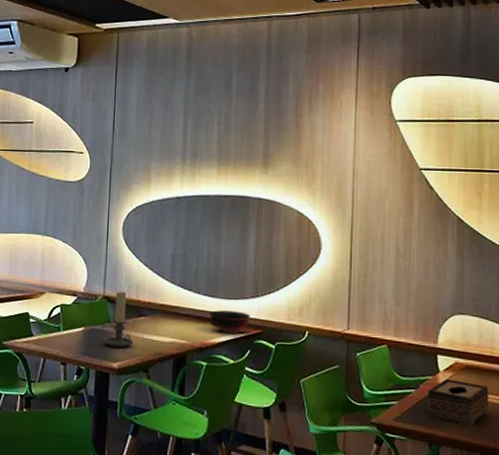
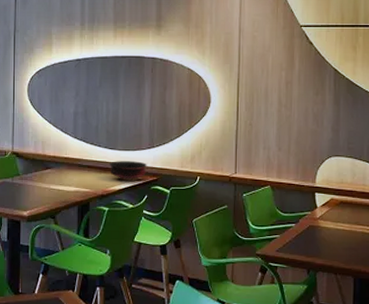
candle holder: present [103,291,134,348] -> none [14,147,41,197]
tissue box: present [426,379,489,426] -> none [305,214,361,253]

